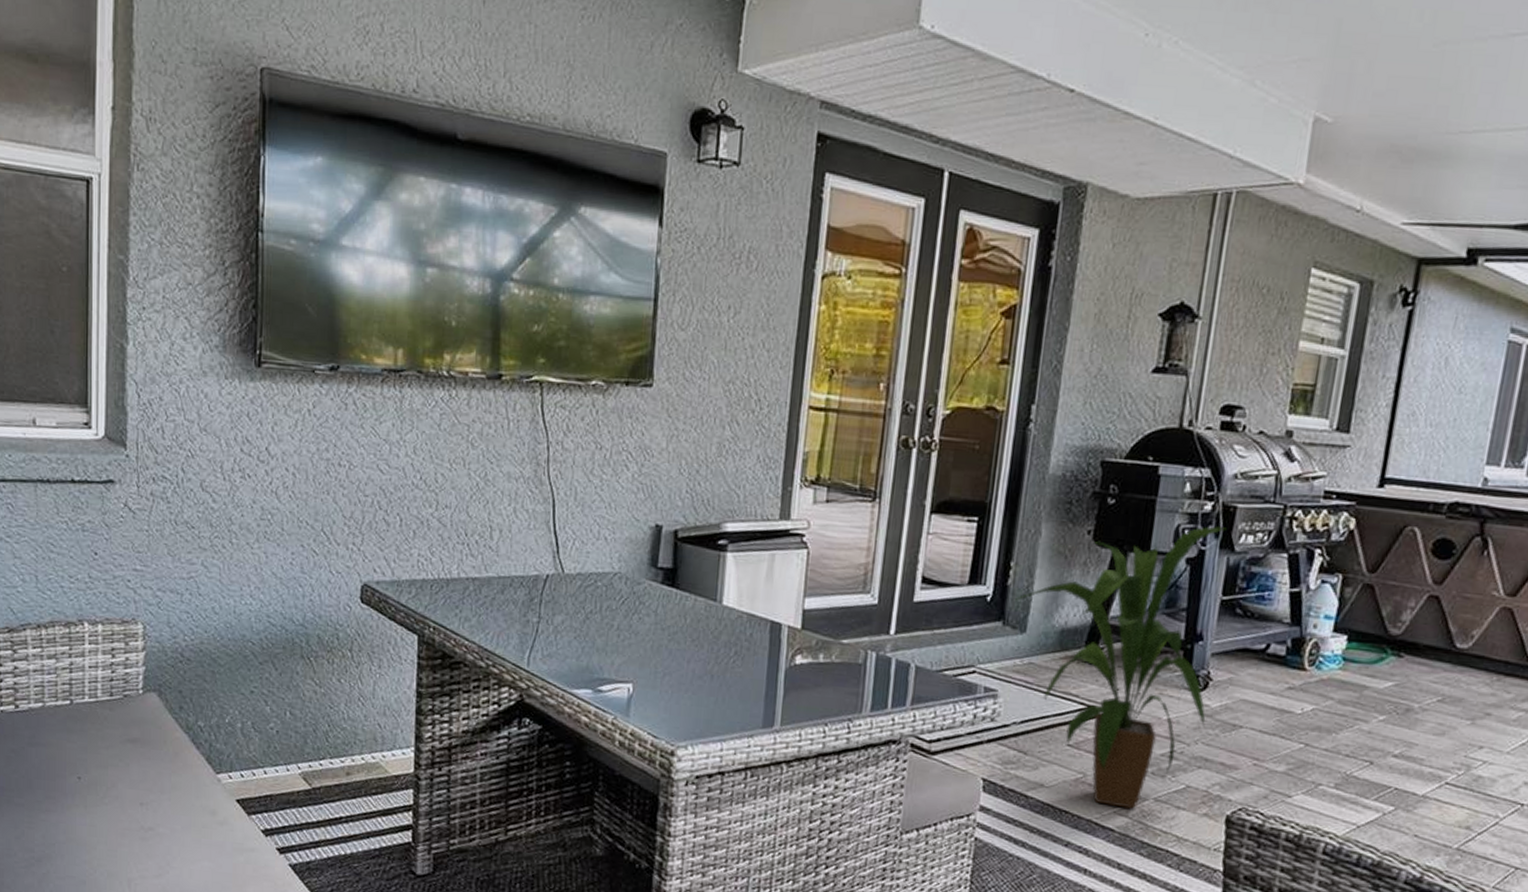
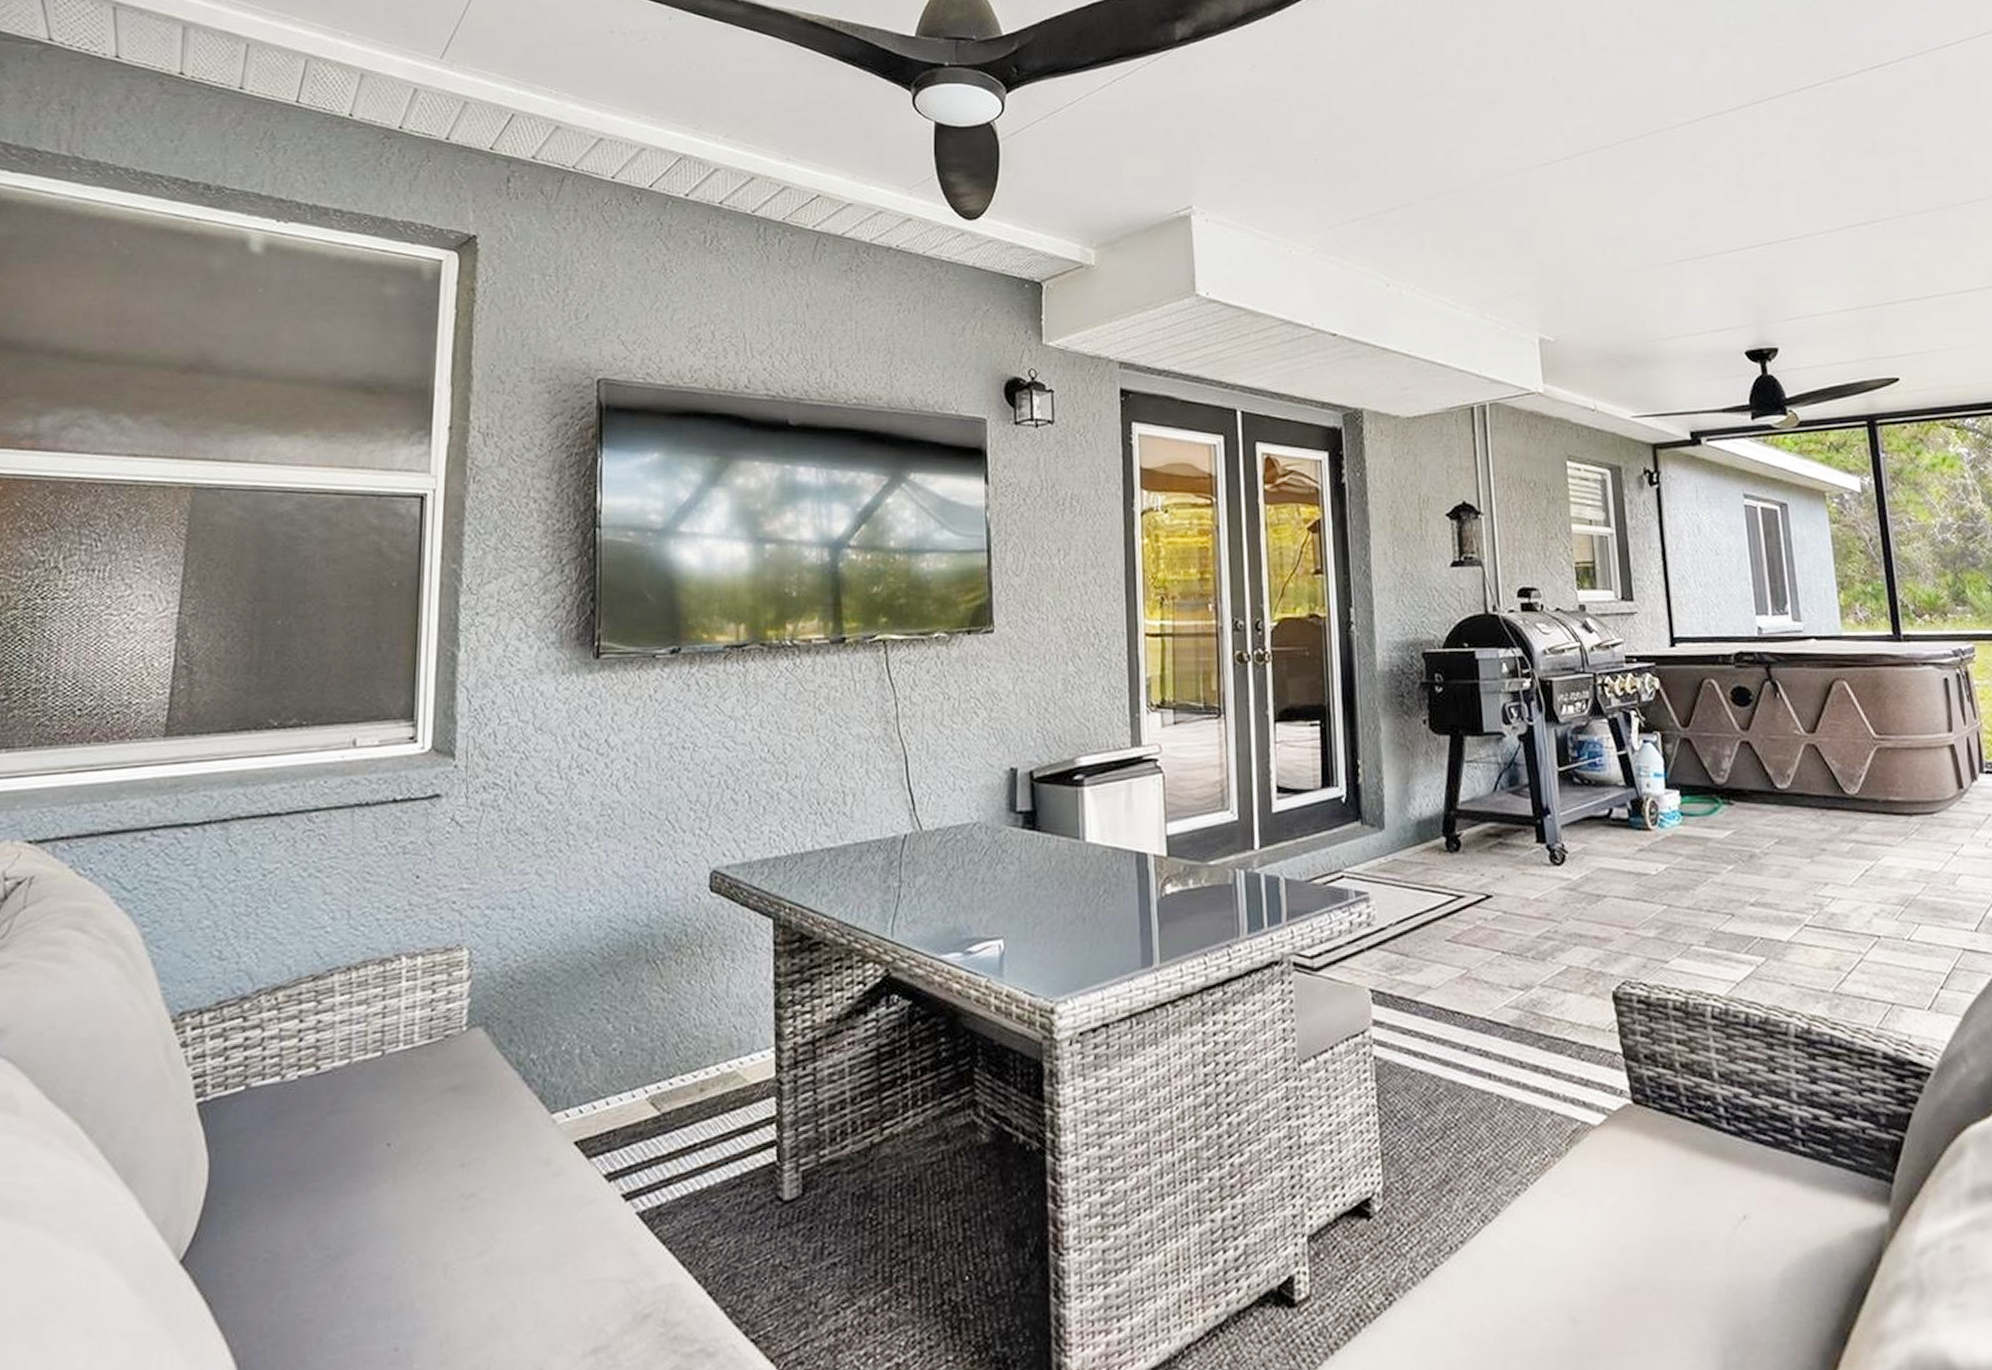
house plant: present [1015,525,1227,809] -> none [1369,700,1571,1000]

